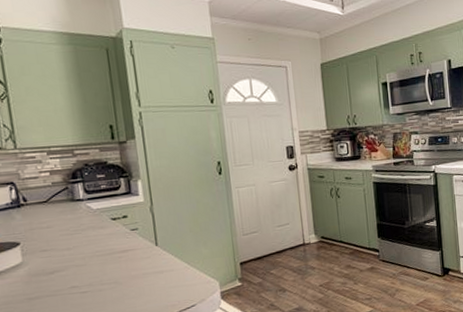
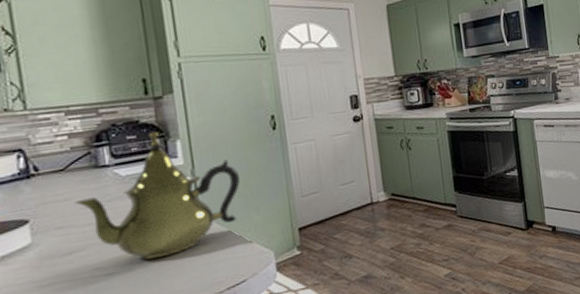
teapot: none [56,171,191,282] -> present [74,131,241,260]

